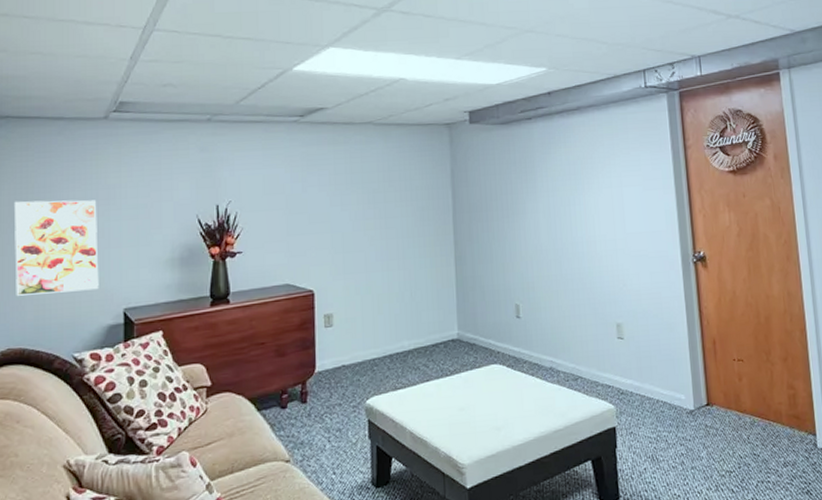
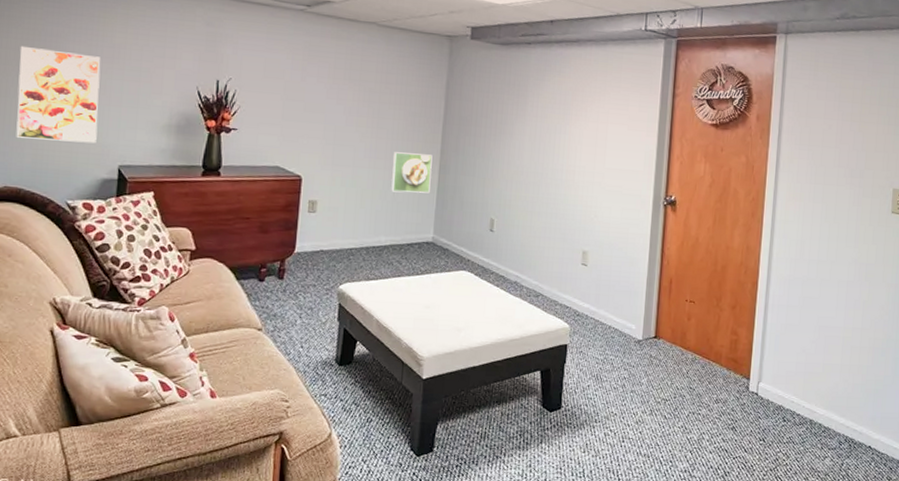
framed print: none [406,247,448,293] -> present [391,152,433,193]

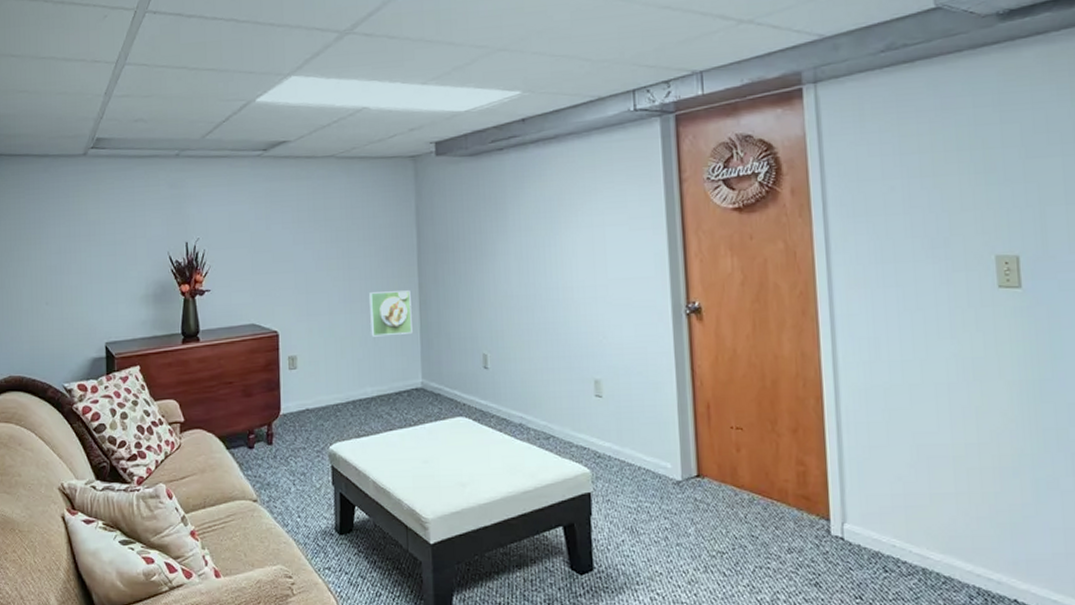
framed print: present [16,45,101,144] -> none [9,236,83,327]

